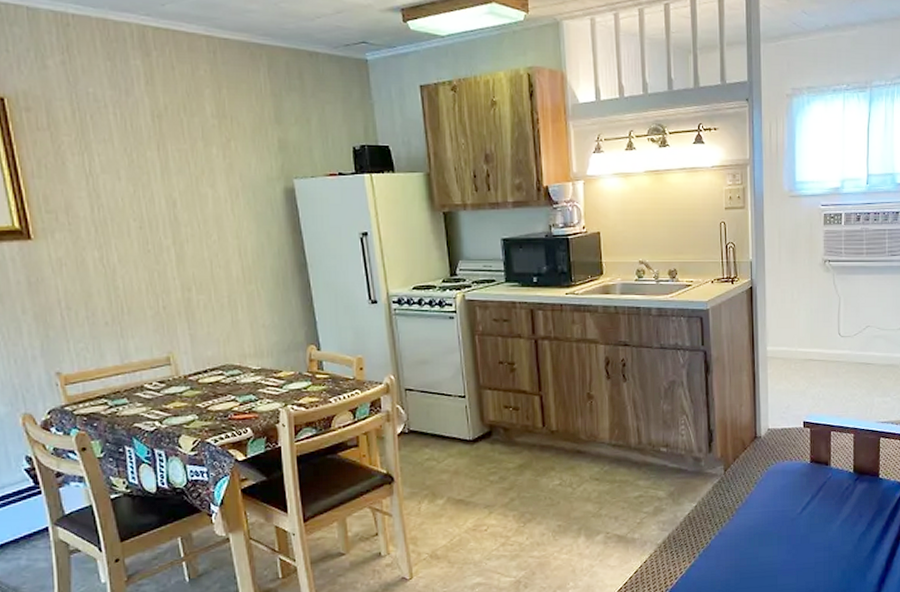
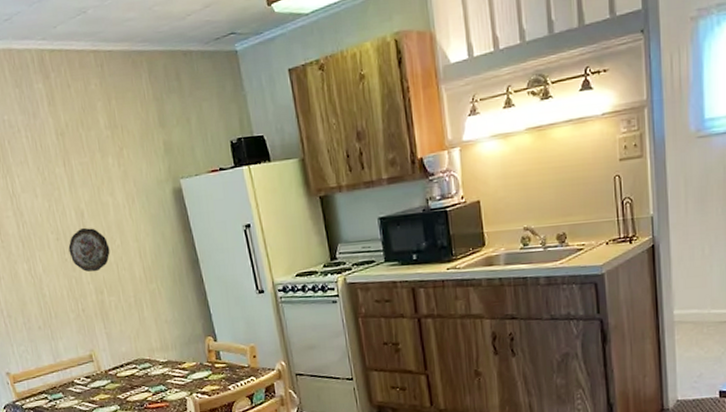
decorative plate: none [153,218,204,267] -> present [68,227,110,272]

